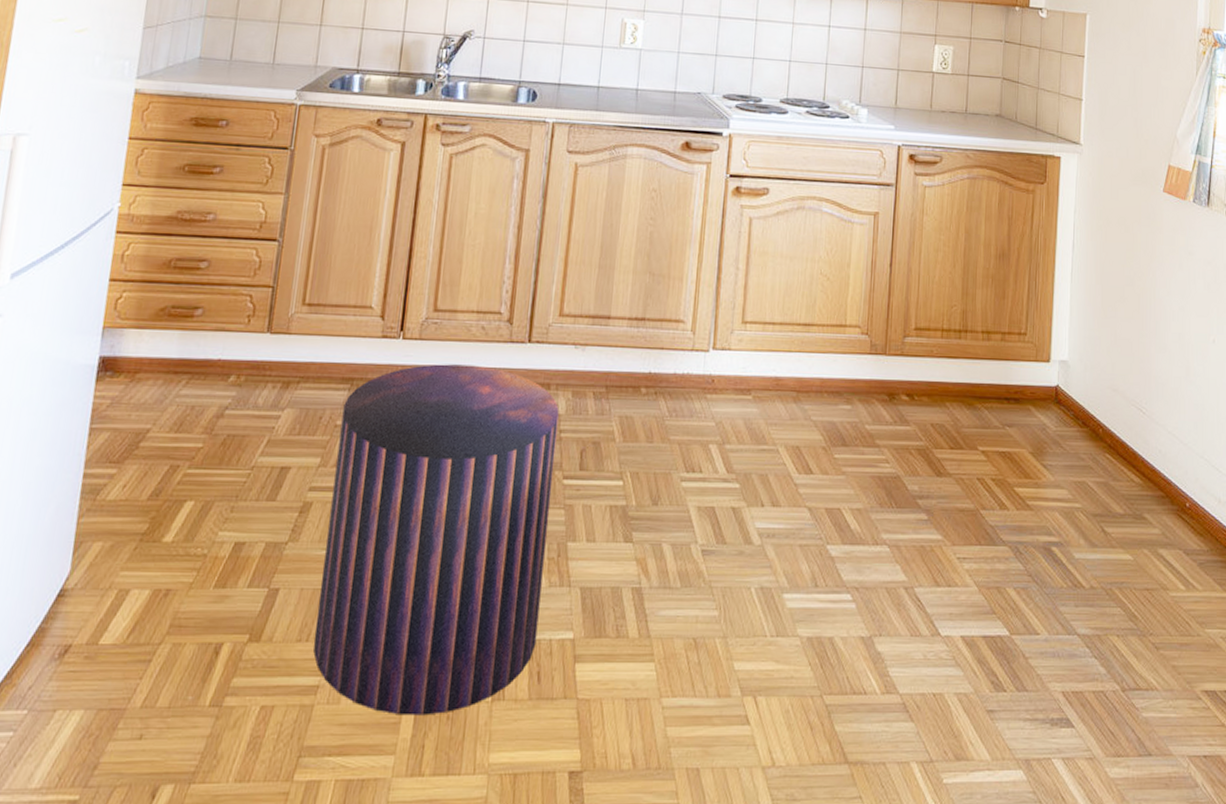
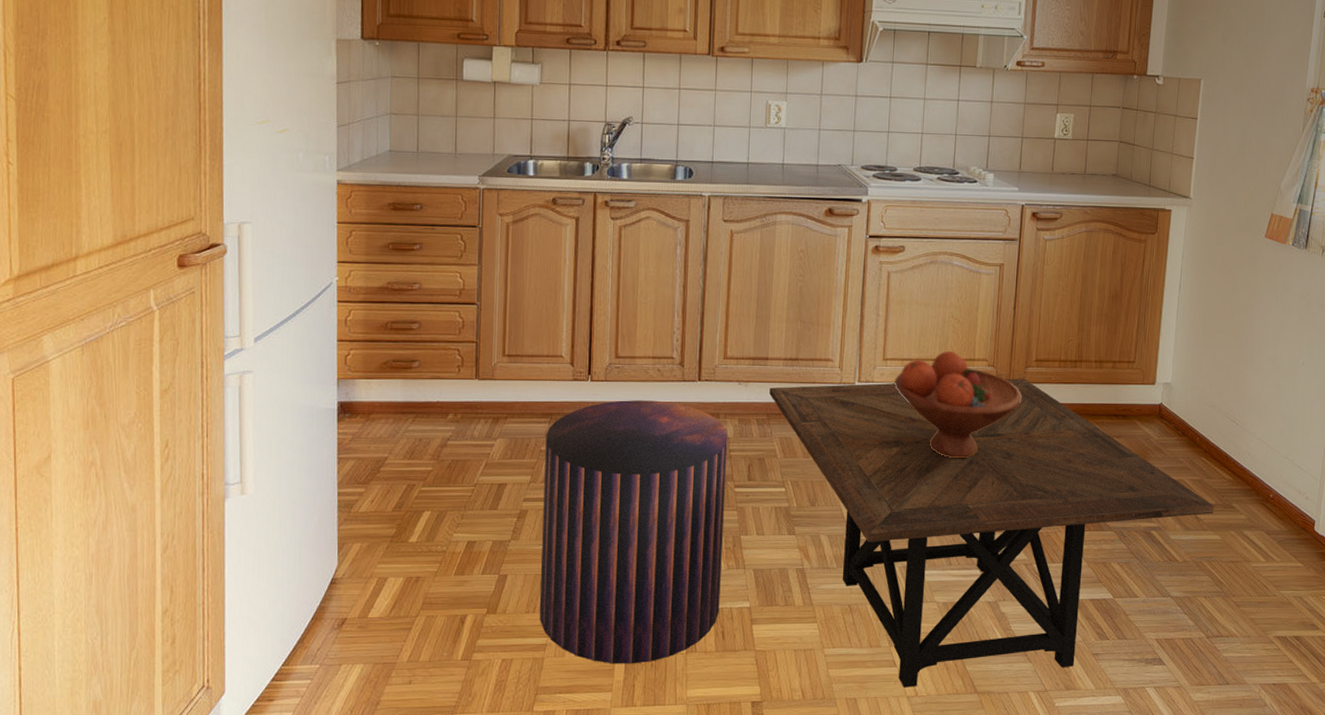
side table: none [610,349,1123,754] -> present [769,378,1214,688]
fruit bowl: none [753,314,900,449] -> present [893,351,1022,459]

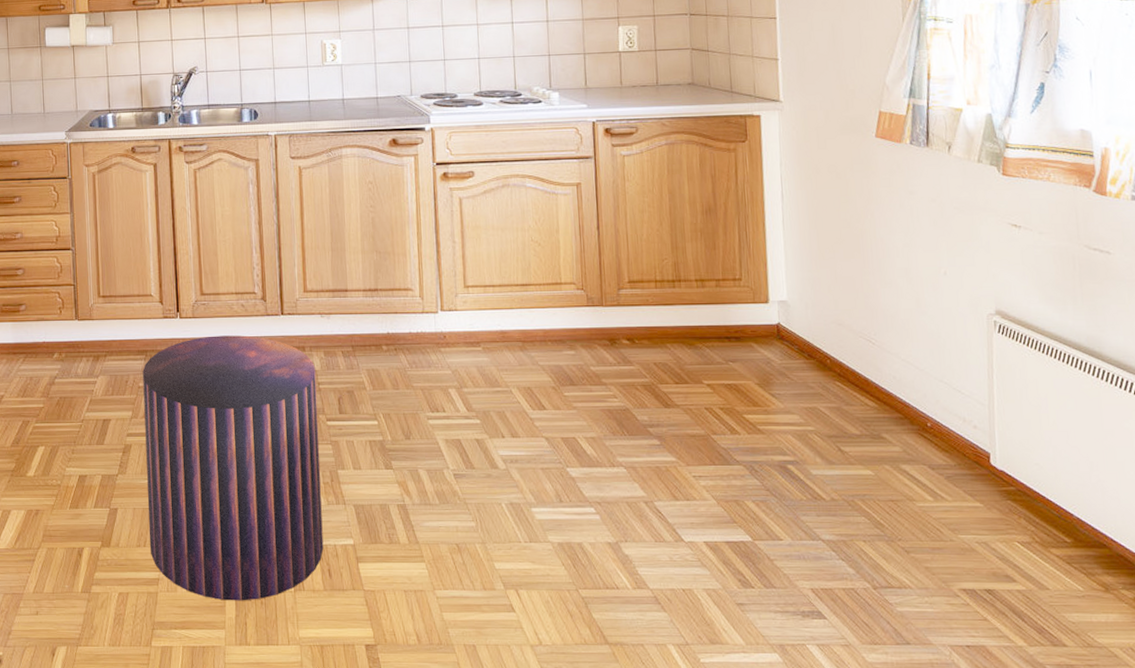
side table: present [769,378,1214,688] -> none [352,301,860,635]
fruit bowl: present [893,351,1022,459] -> none [478,276,619,388]

